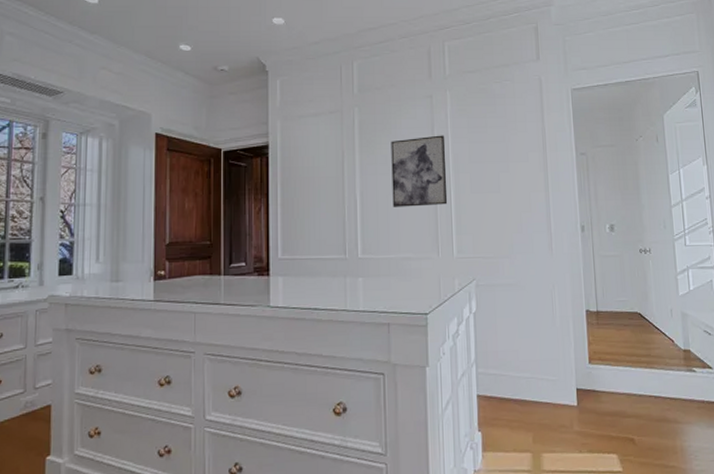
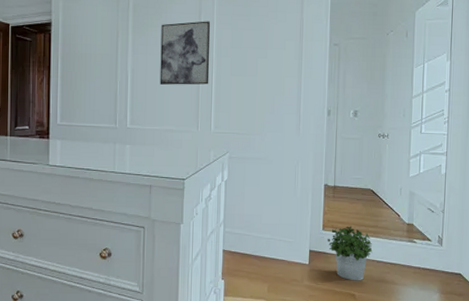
potted plant: none [596,357,648,423] -> present [327,226,373,281]

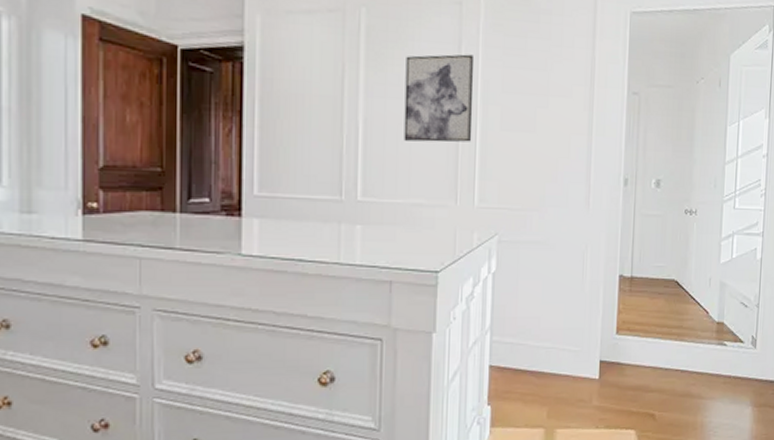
potted plant: present [327,226,373,281] -> none [622,328,677,398]

